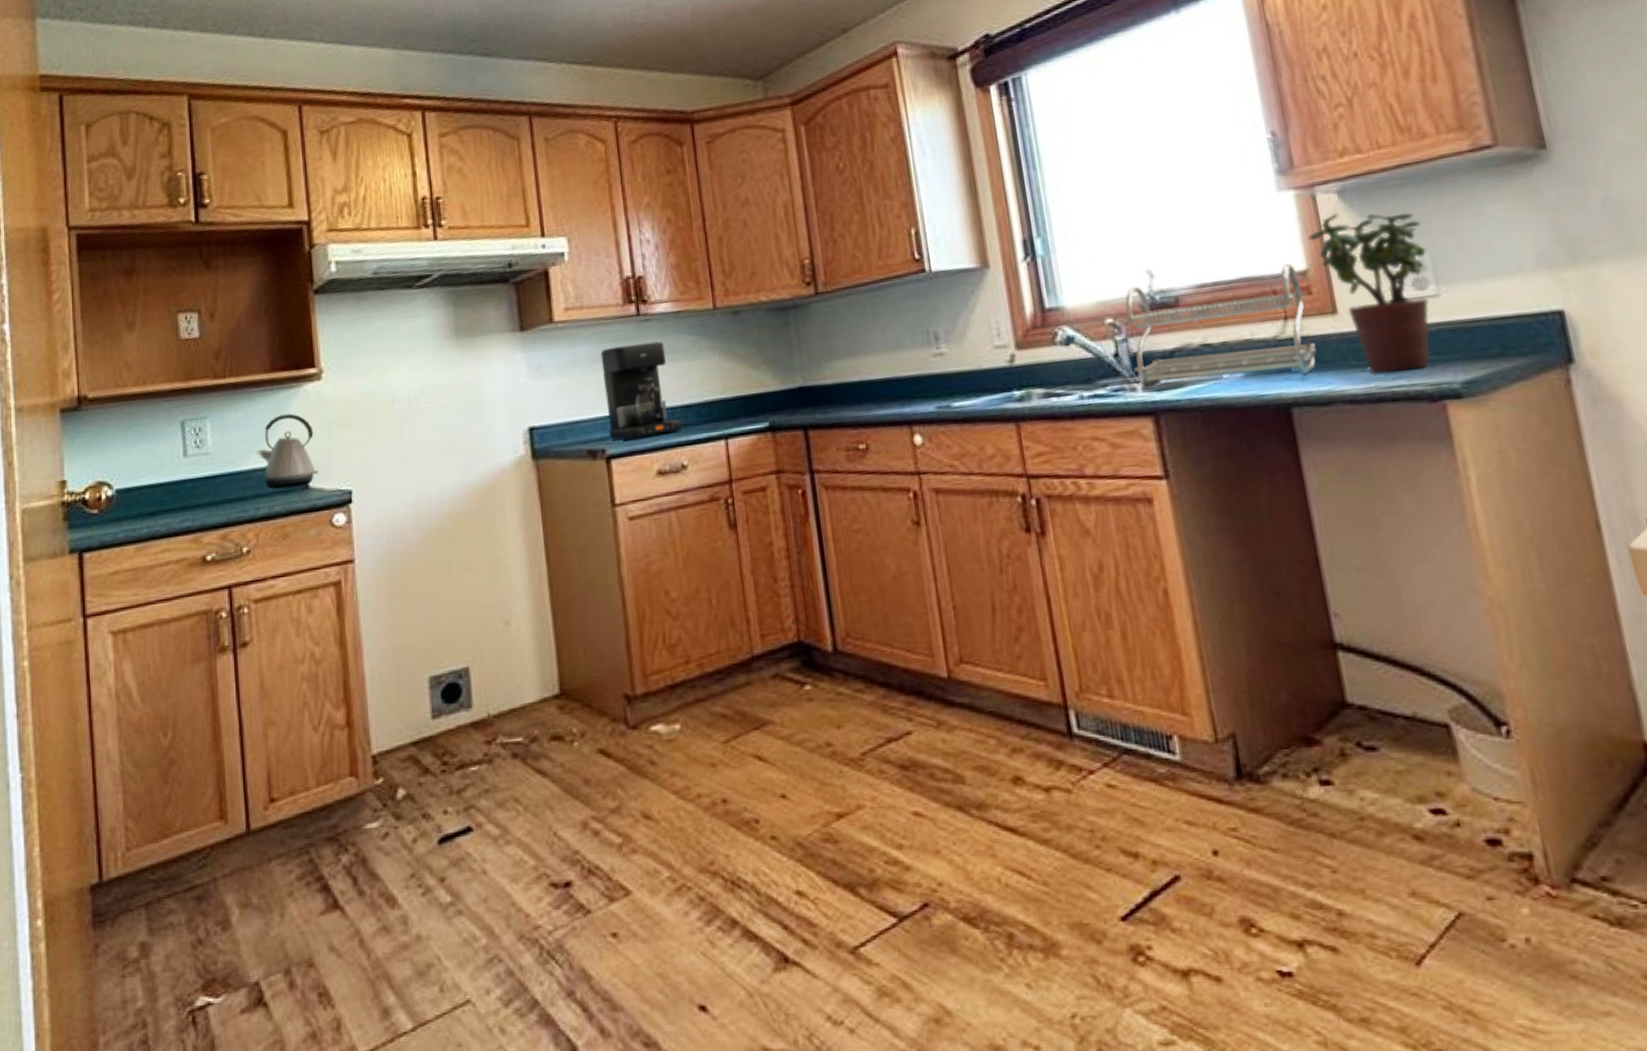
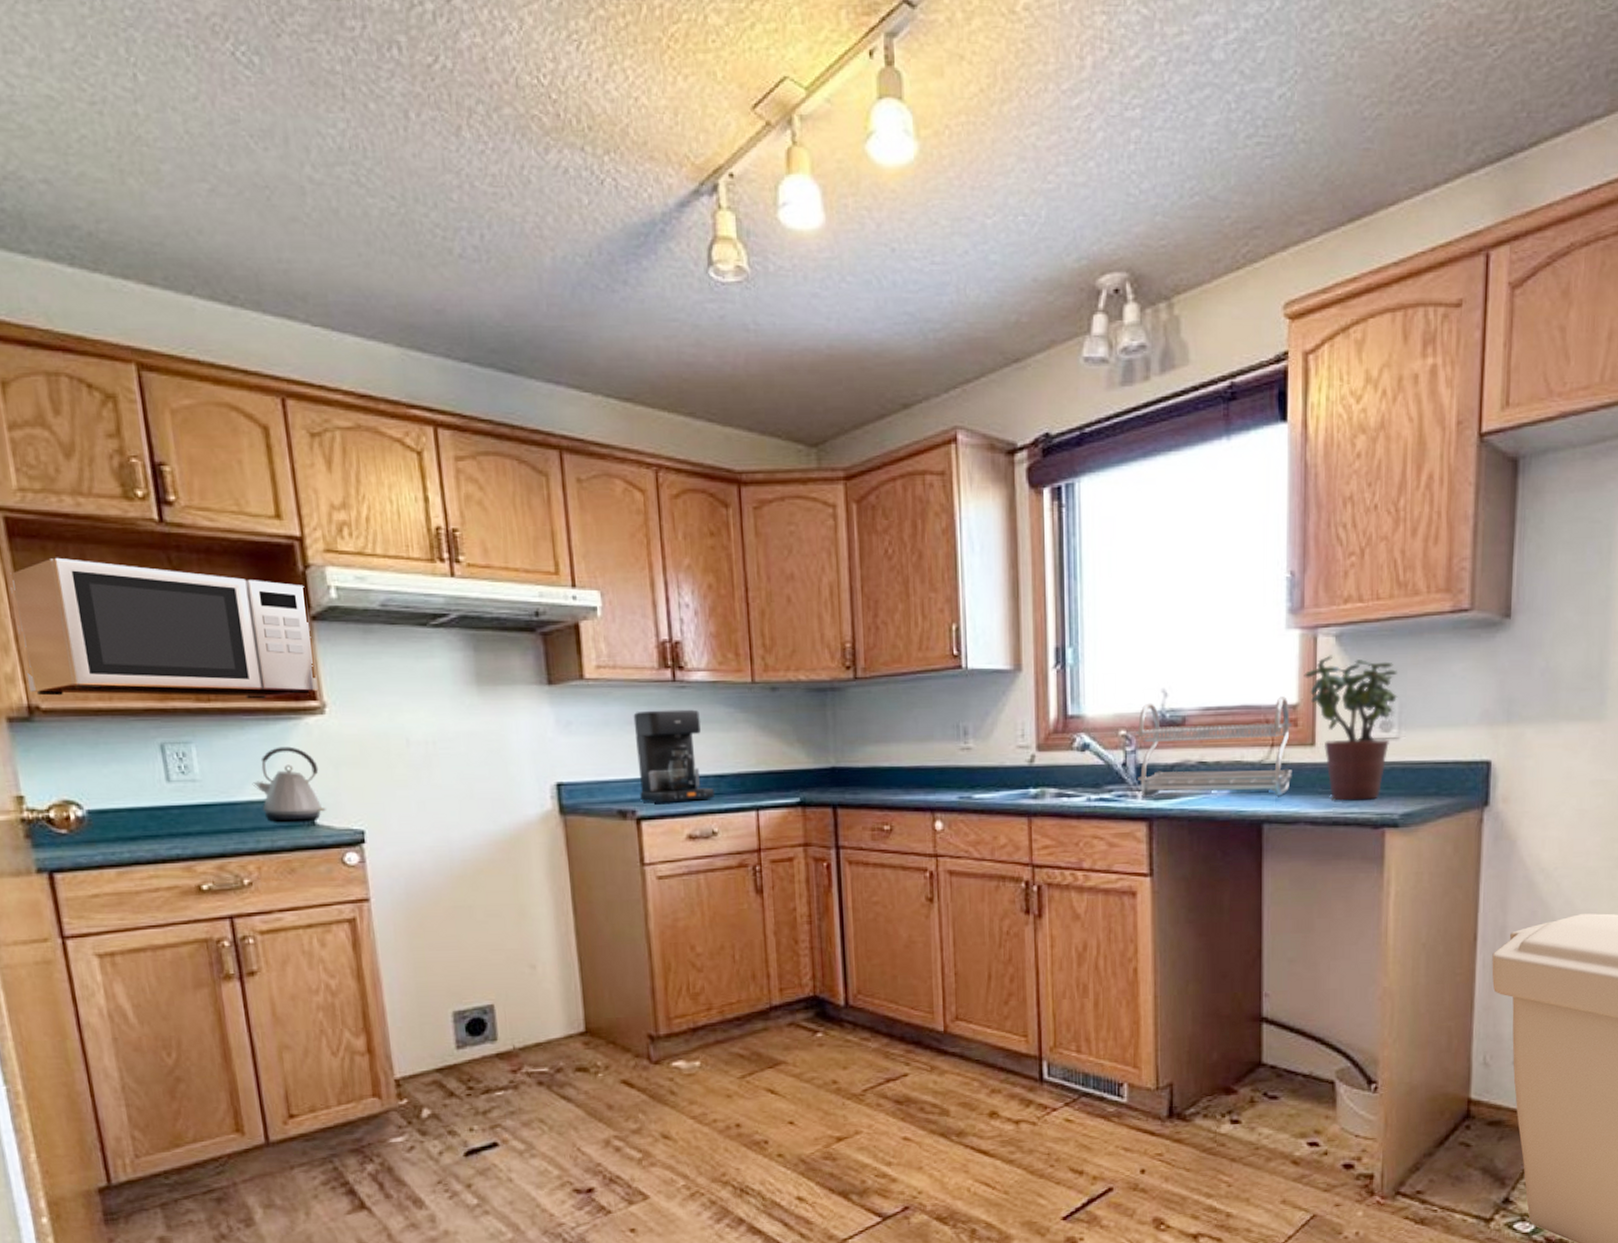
microwave: none [75,263,317,387] -> present [10,557,319,699]

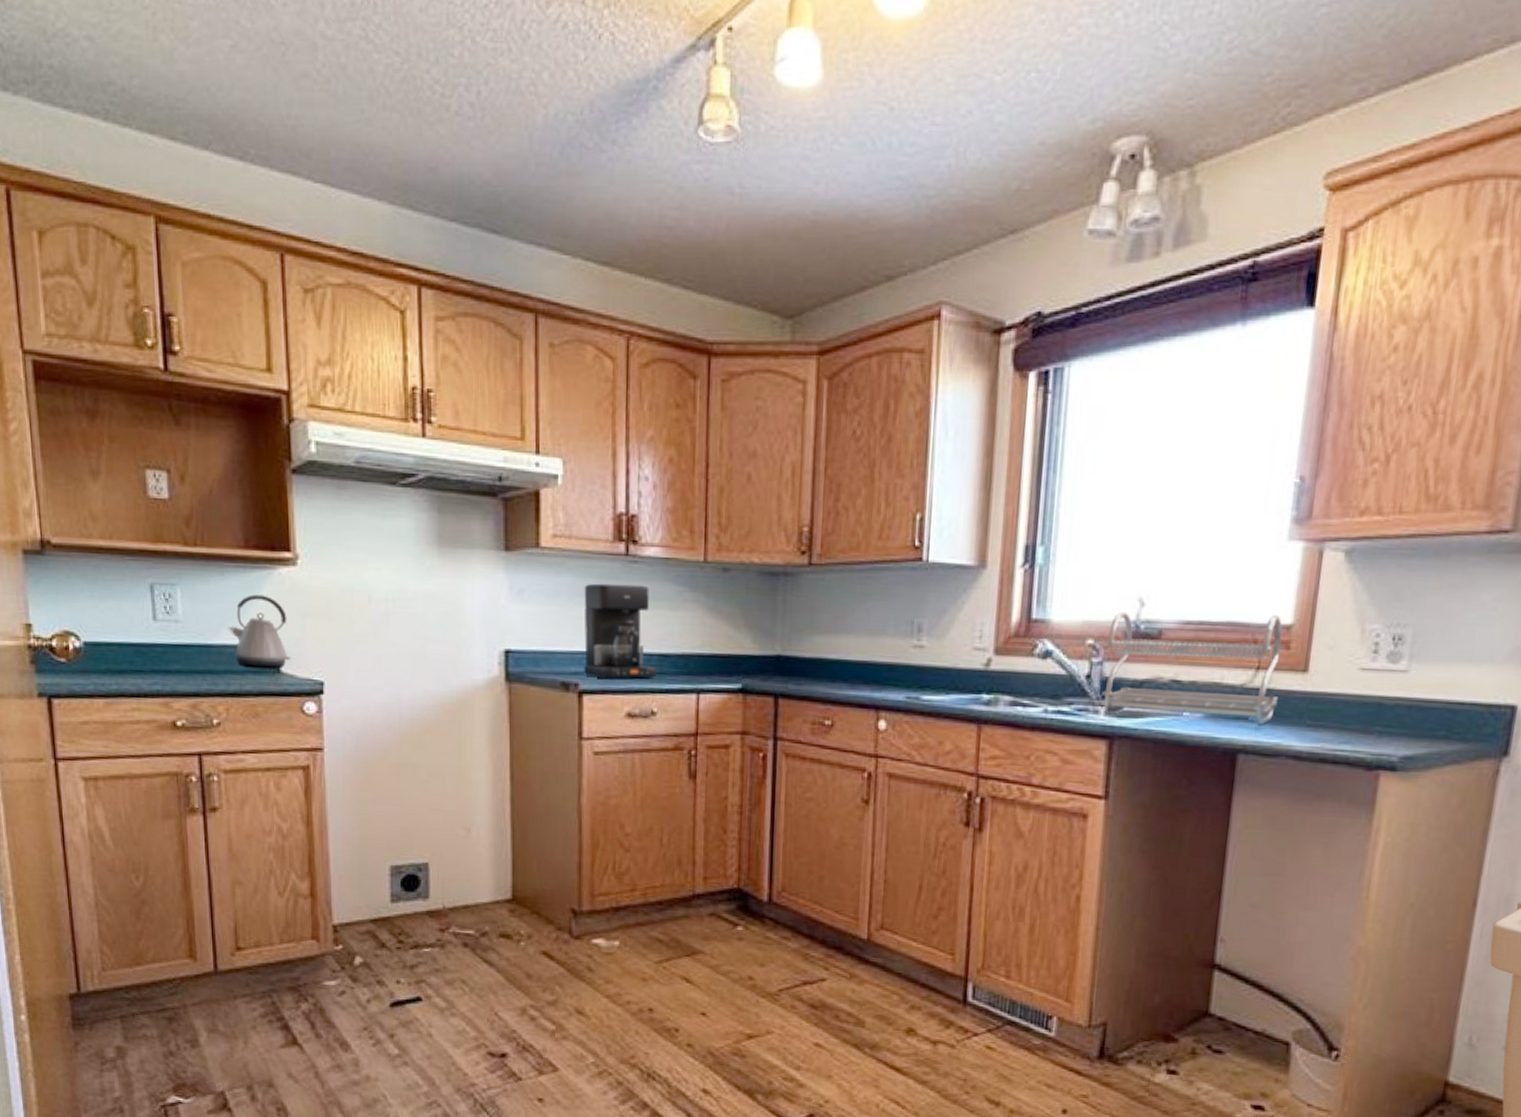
microwave: present [10,557,319,699] -> none [34,400,293,547]
potted plant: present [1304,655,1398,801] -> none [1303,572,1416,738]

